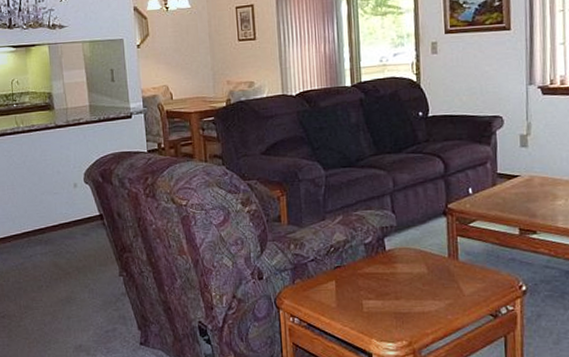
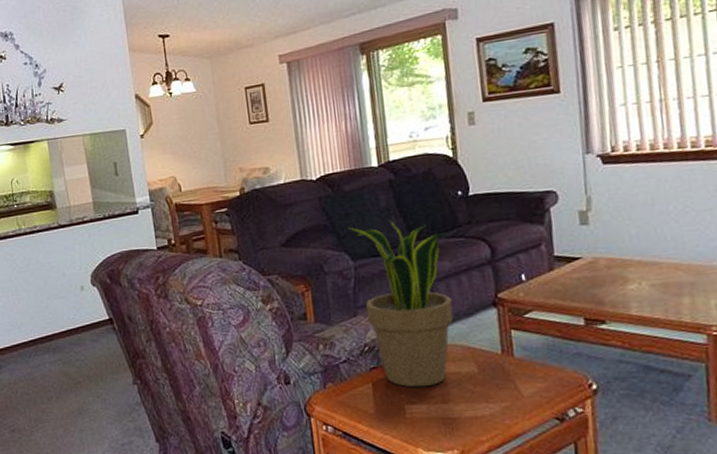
potted plant: none [322,134,409,285] -> present [348,219,454,388]

